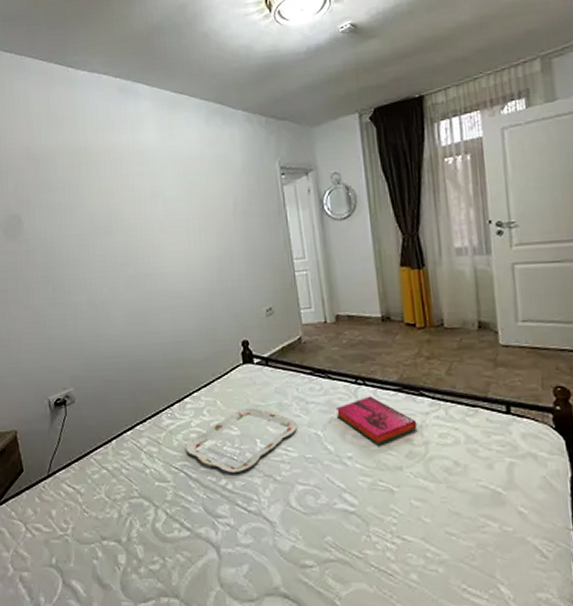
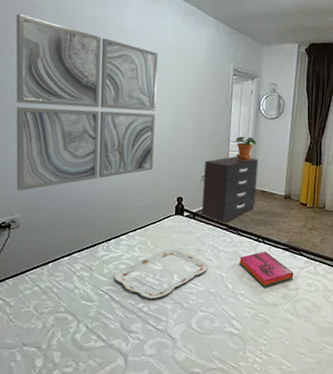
wall art: none [32,164,206,361] -> present [15,13,158,191]
dresser: none [267,275,343,368] -> present [201,156,259,225]
potted plant: none [299,248,329,280] -> present [235,136,256,161]

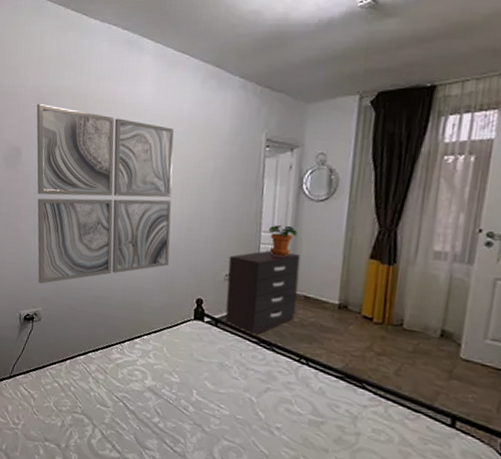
serving tray: present [114,249,209,299] -> none [129,359,235,416]
hardback book: present [239,251,294,287] -> none [273,376,353,424]

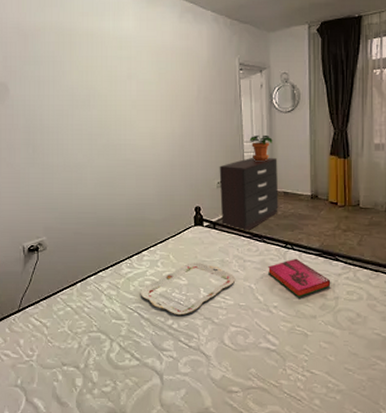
wall art: present [36,103,174,284] -> none [20,39,166,214]
serving tray: none [129,359,235,416] -> present [141,263,236,316]
hardback book: none [273,376,353,424] -> present [267,258,331,297]

